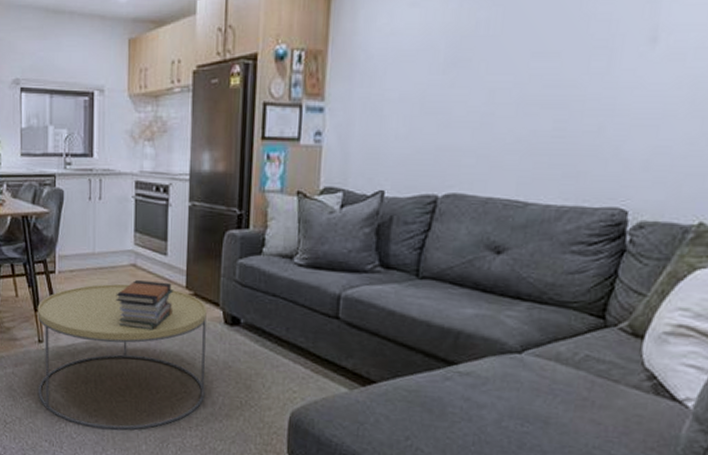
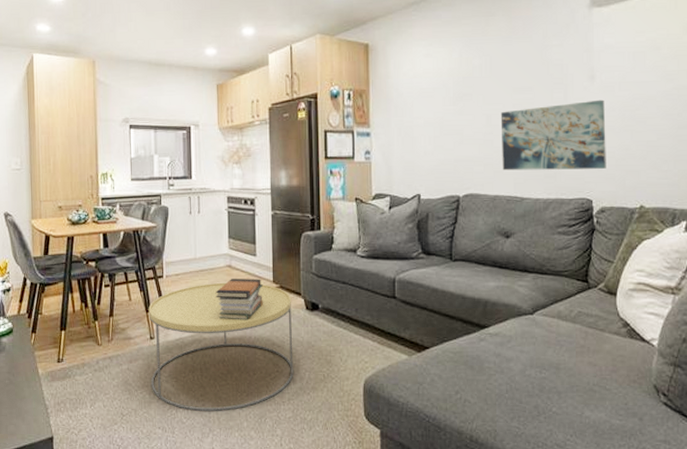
wall art: none [502,72,668,169] -> present [500,99,606,171]

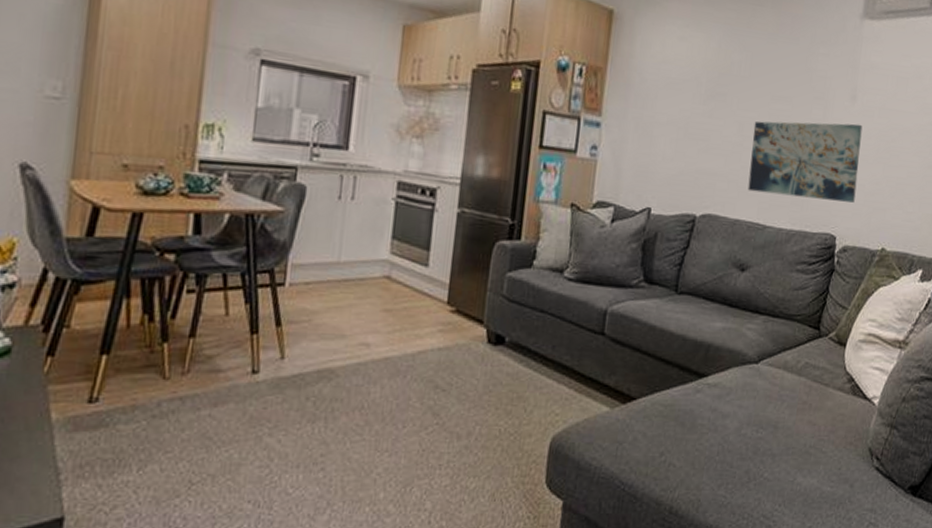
coffee table: present [148,282,294,411] -> none [245,298,469,477]
book stack: present [215,279,263,320] -> none [361,295,432,353]

